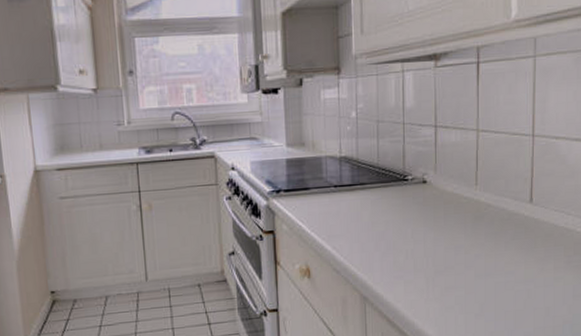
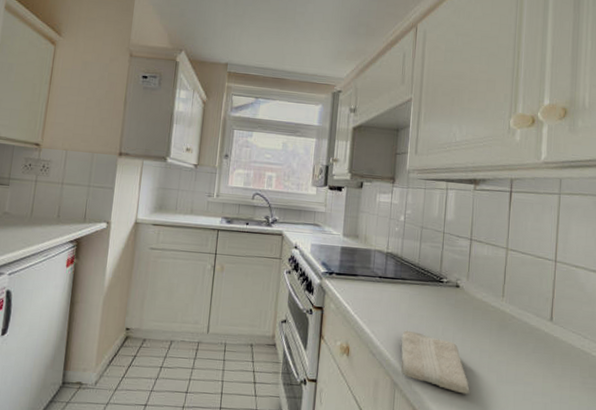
washcloth: none [367,239,447,296] -> present [400,330,470,394]

